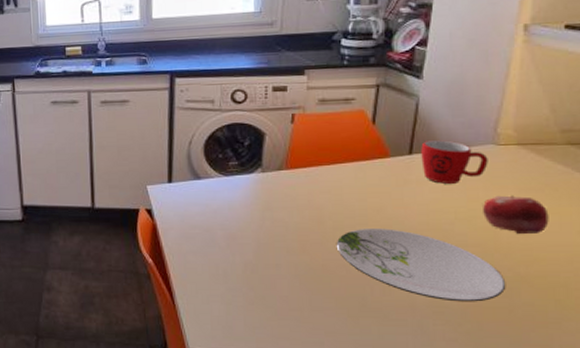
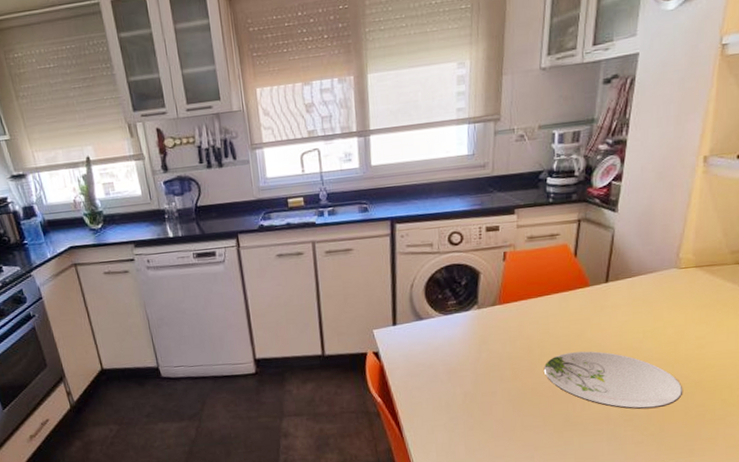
mug: present [421,140,488,184] -> none [616,267,671,307]
fruit: present [483,195,549,233] -> none [666,312,719,346]

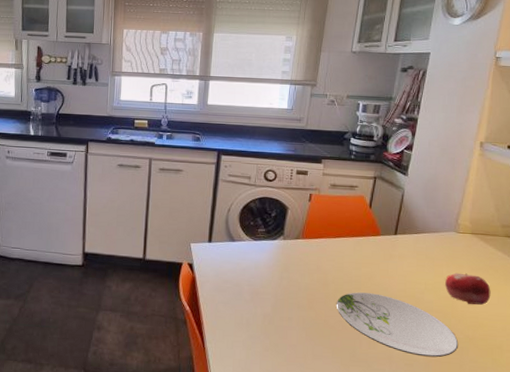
fruit: none [666,312,719,346] -> present [445,273,491,305]

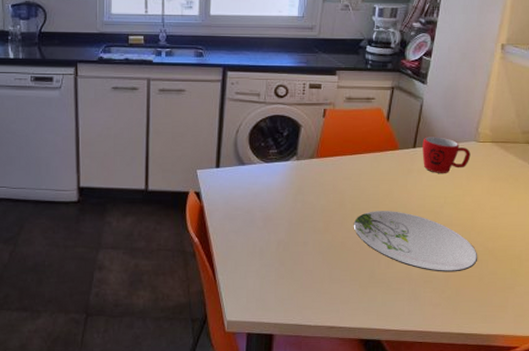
mug: none [403,225,451,261] -> present [422,137,471,173]
fruit: present [445,273,491,305] -> none [465,184,511,215]

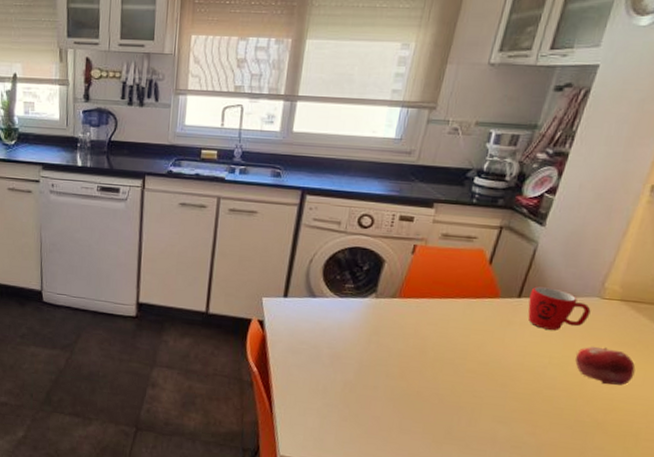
plate: present [353,211,478,272] -> none [433,362,583,442]
fruit: none [465,184,511,215] -> present [575,346,636,385]

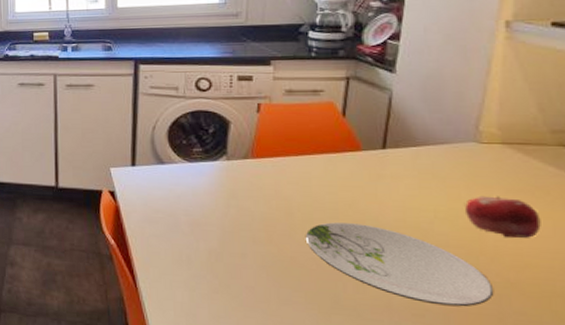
plate: none [433,362,583,442] -> present [305,222,494,307]
mug: present [528,286,591,330] -> none [395,136,470,181]

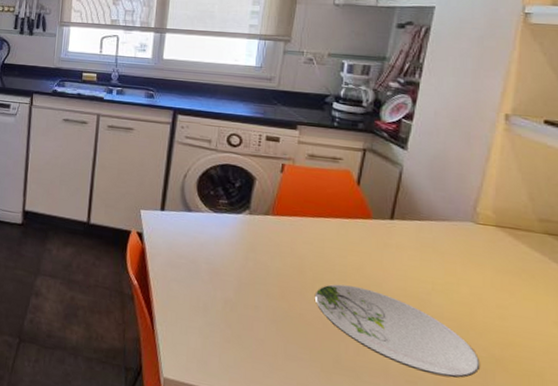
fruit: present [465,196,541,238] -> none [460,273,525,318]

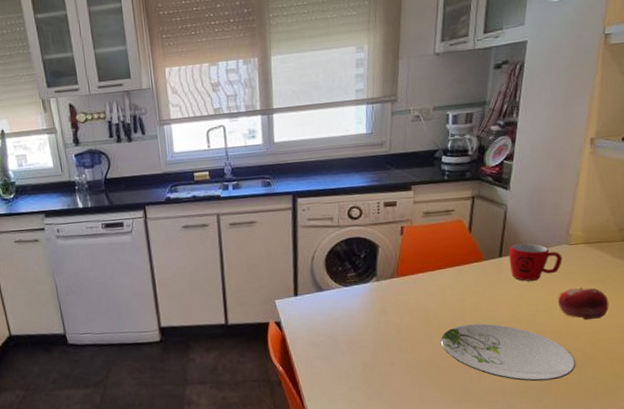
mug: none [402,208,467,255] -> present [509,243,562,281]
fruit: none [460,273,525,318] -> present [558,287,609,320]

